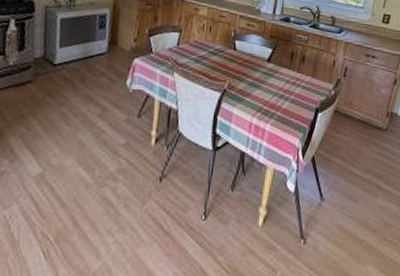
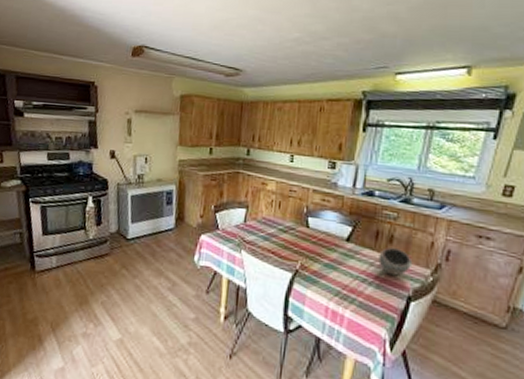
bowl: none [293,66,319,91] -> present [378,247,411,276]

